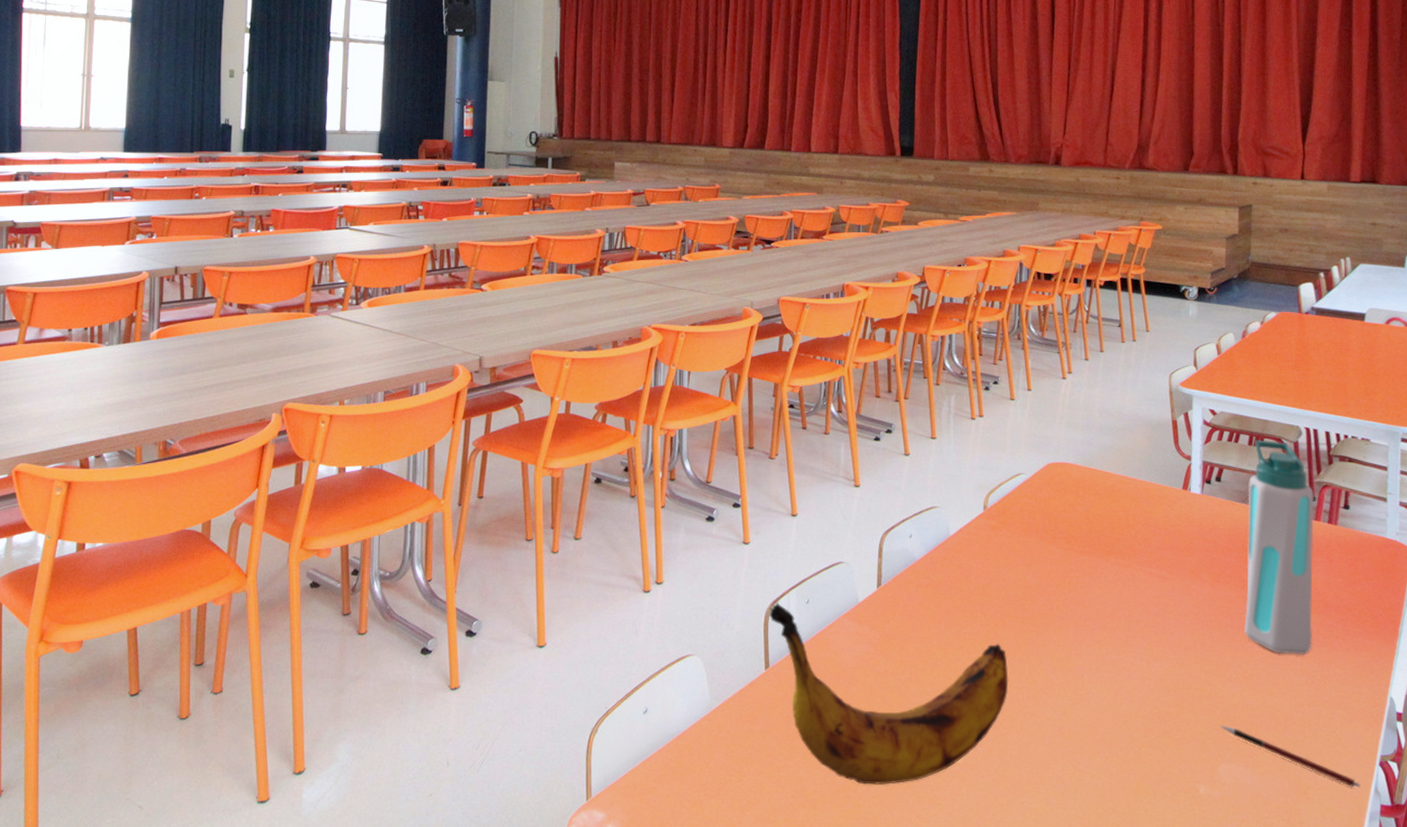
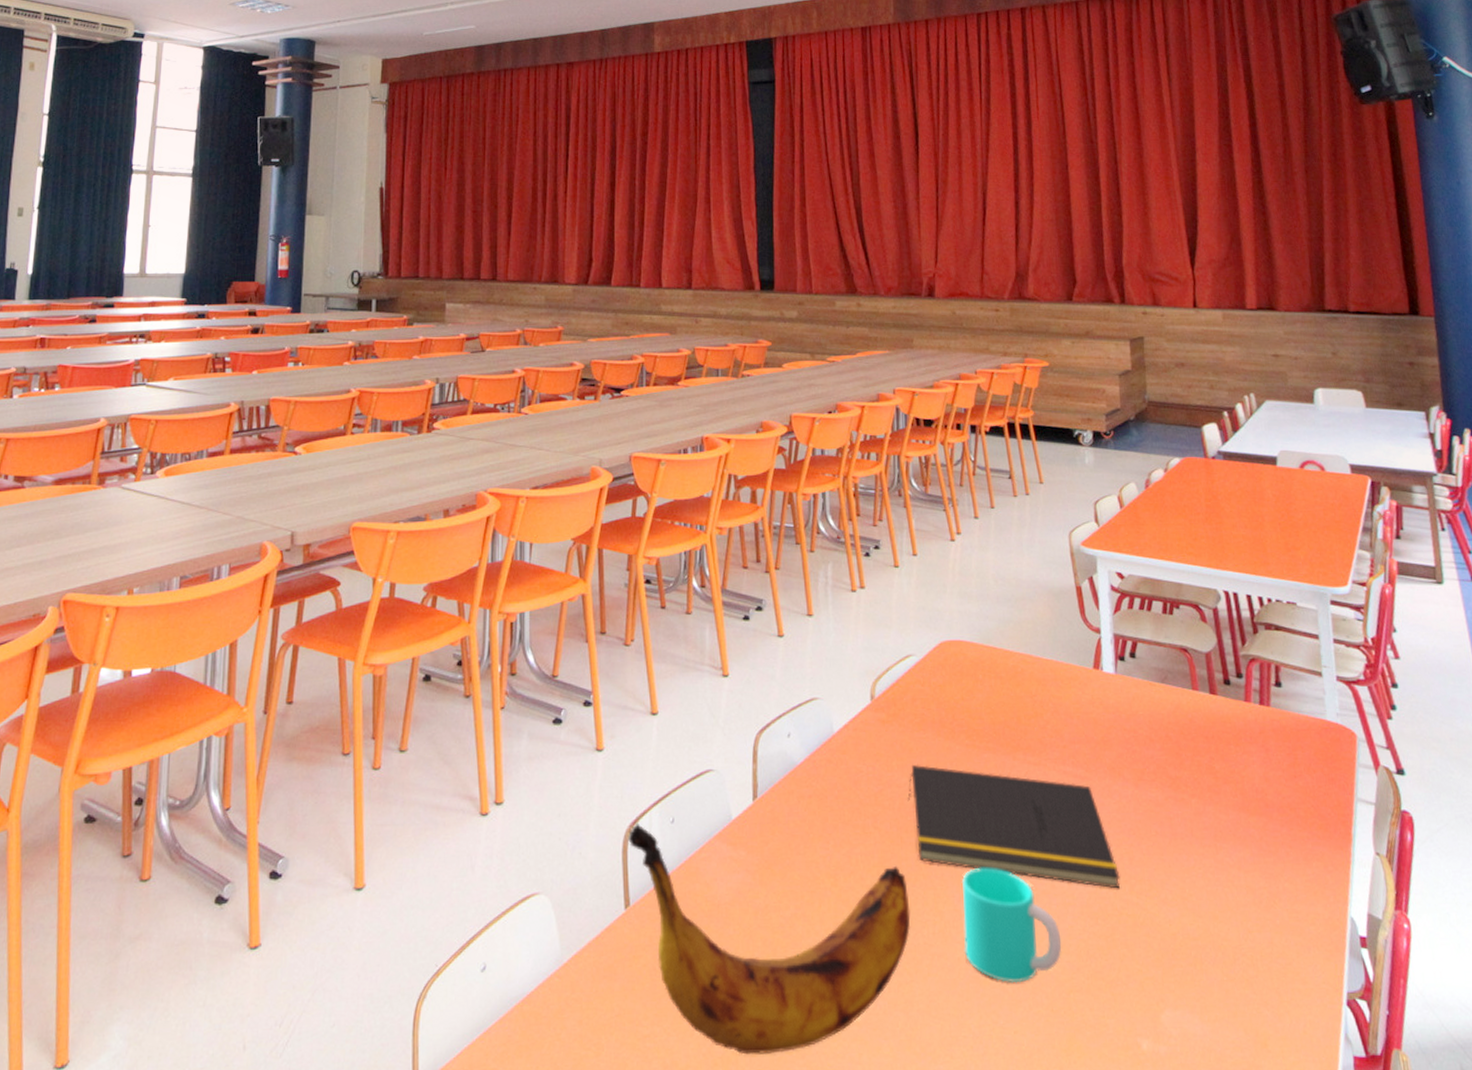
notepad: none [1011,564,1192,668] -> present [907,765,1120,889]
cup: none [1052,648,1137,739] -> present [961,868,1062,984]
pen: present [1220,725,1360,788] -> none [1159,960,1328,1036]
water bottle: present [1244,439,1315,655] -> none [1167,606,1256,868]

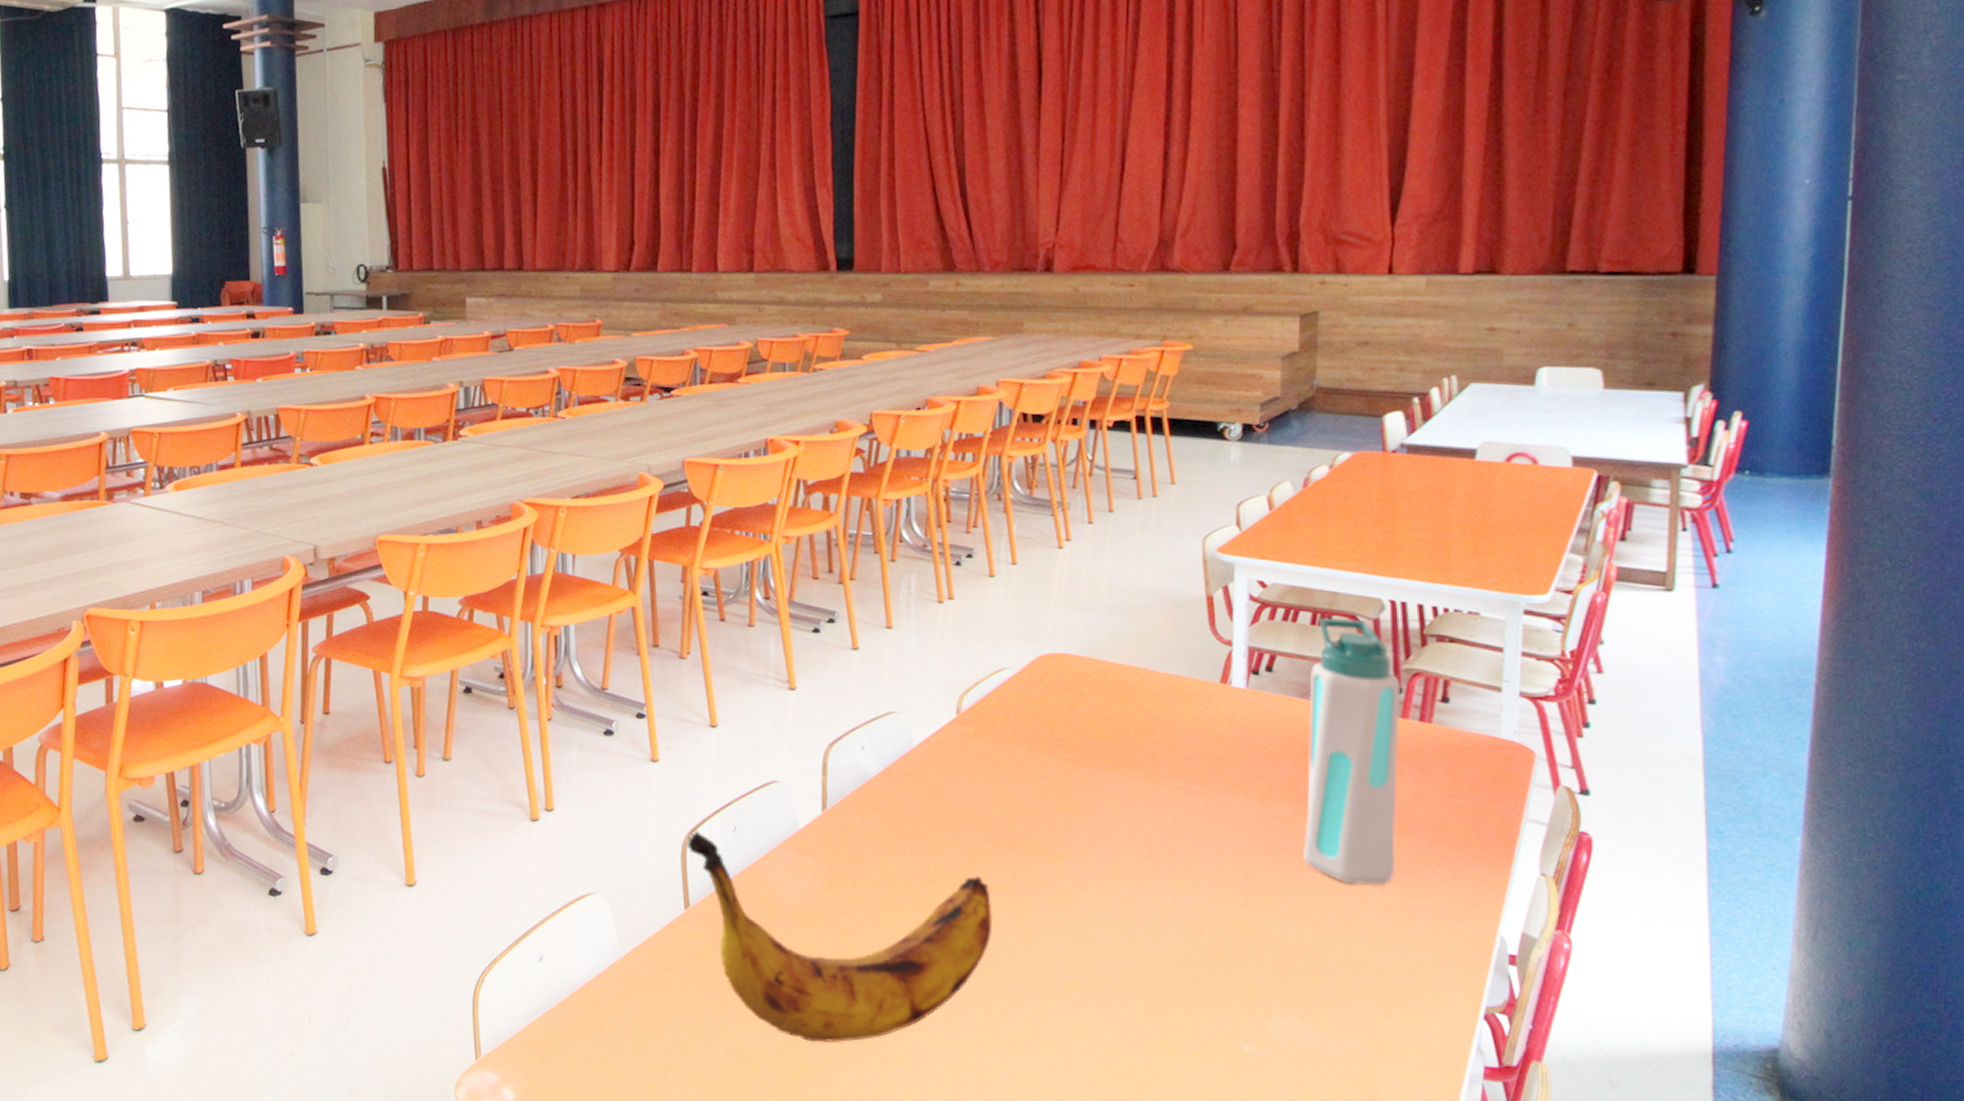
notepad: present [907,765,1120,889] -> none [994,779,1233,903]
cup: present [961,868,1062,984] -> none [1050,880,1160,988]
water bottle: none [1167,606,1256,868] -> present [1303,617,1402,885]

